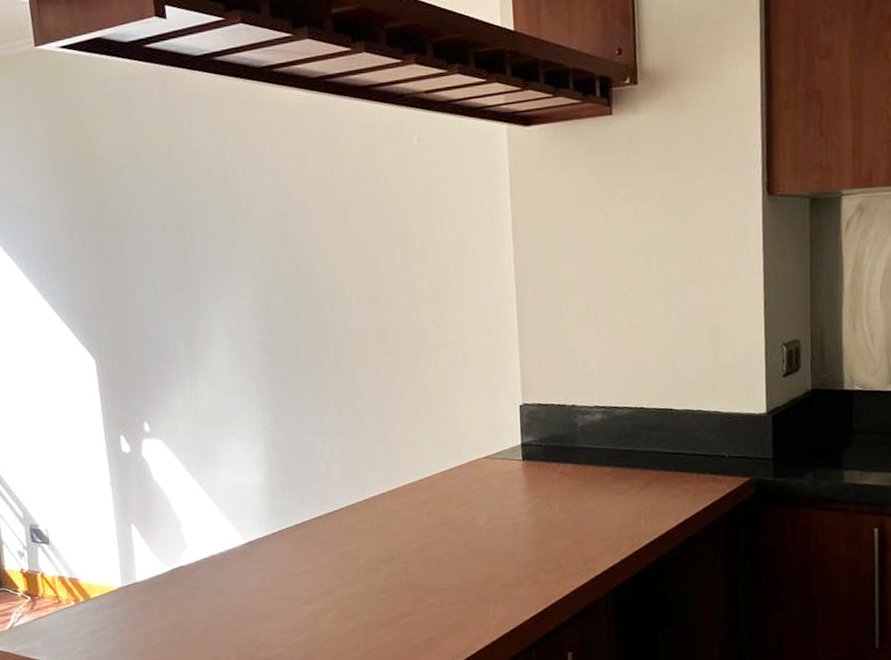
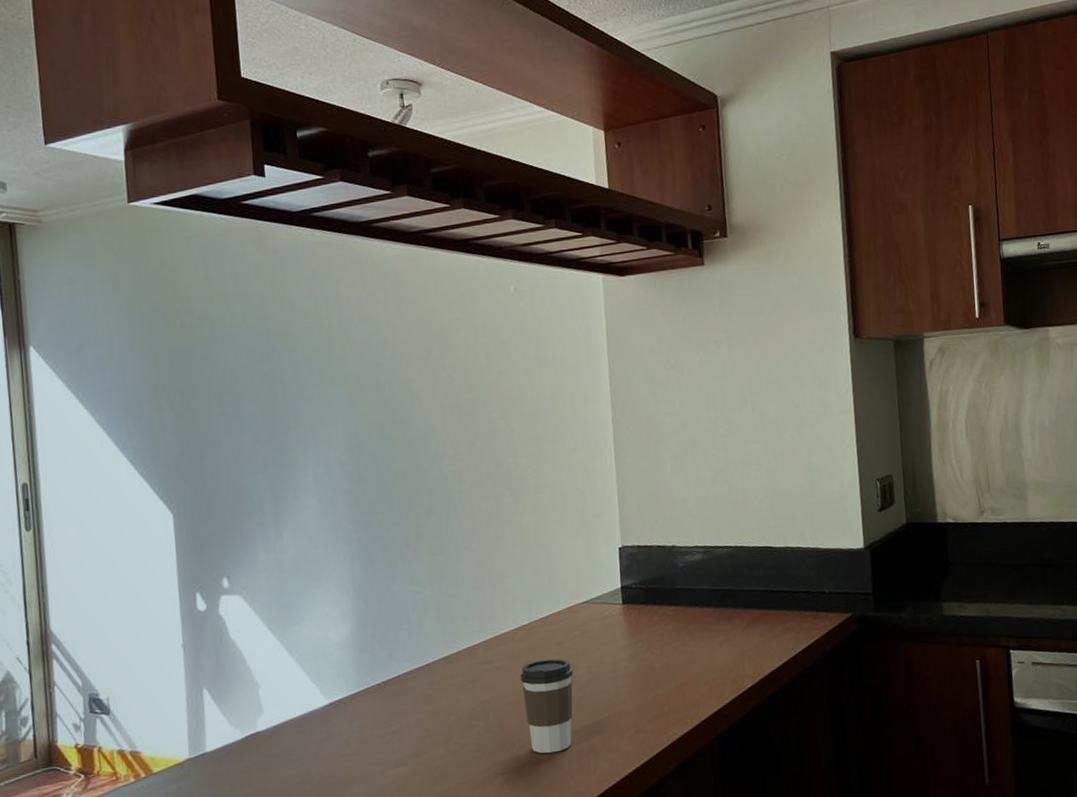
coffee cup: none [423,510,475,598] -> present [520,658,574,754]

